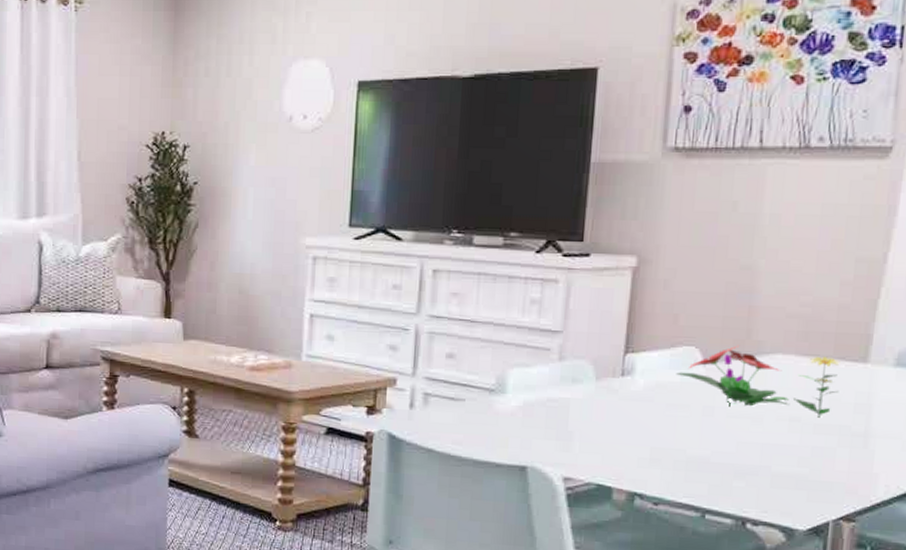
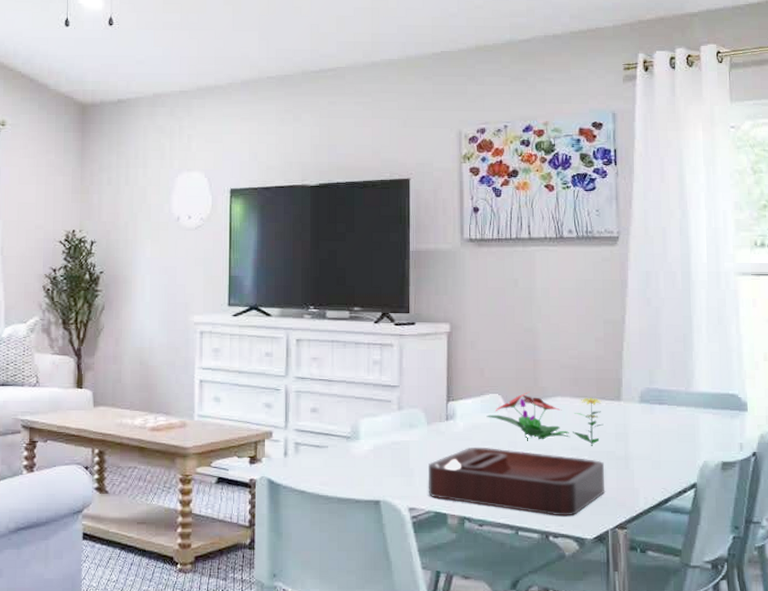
decorative tray: none [589,410,834,501] -> present [428,447,605,516]

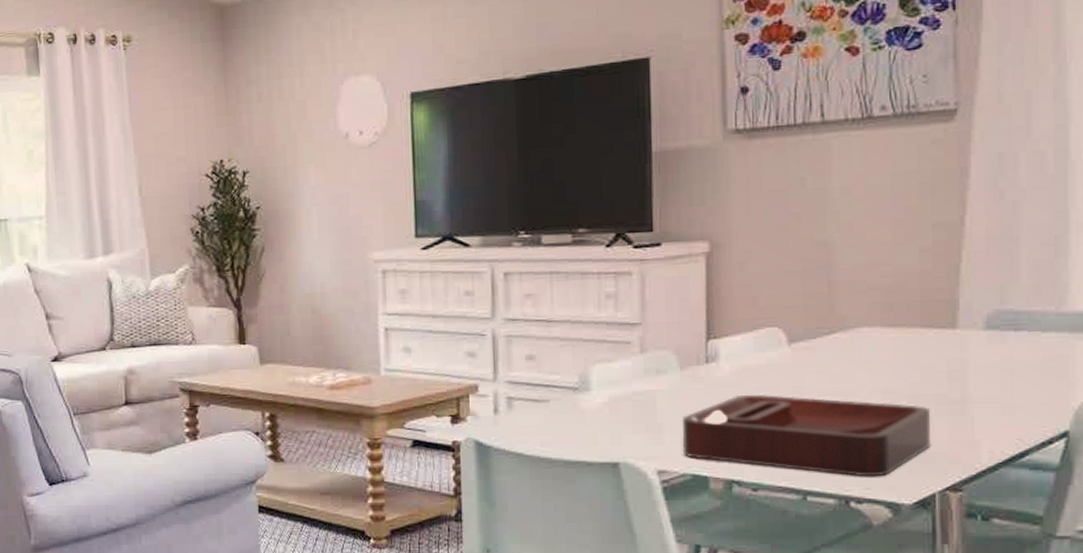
flower arrangement: present [486,391,604,446] -> none [761,321,930,388]

